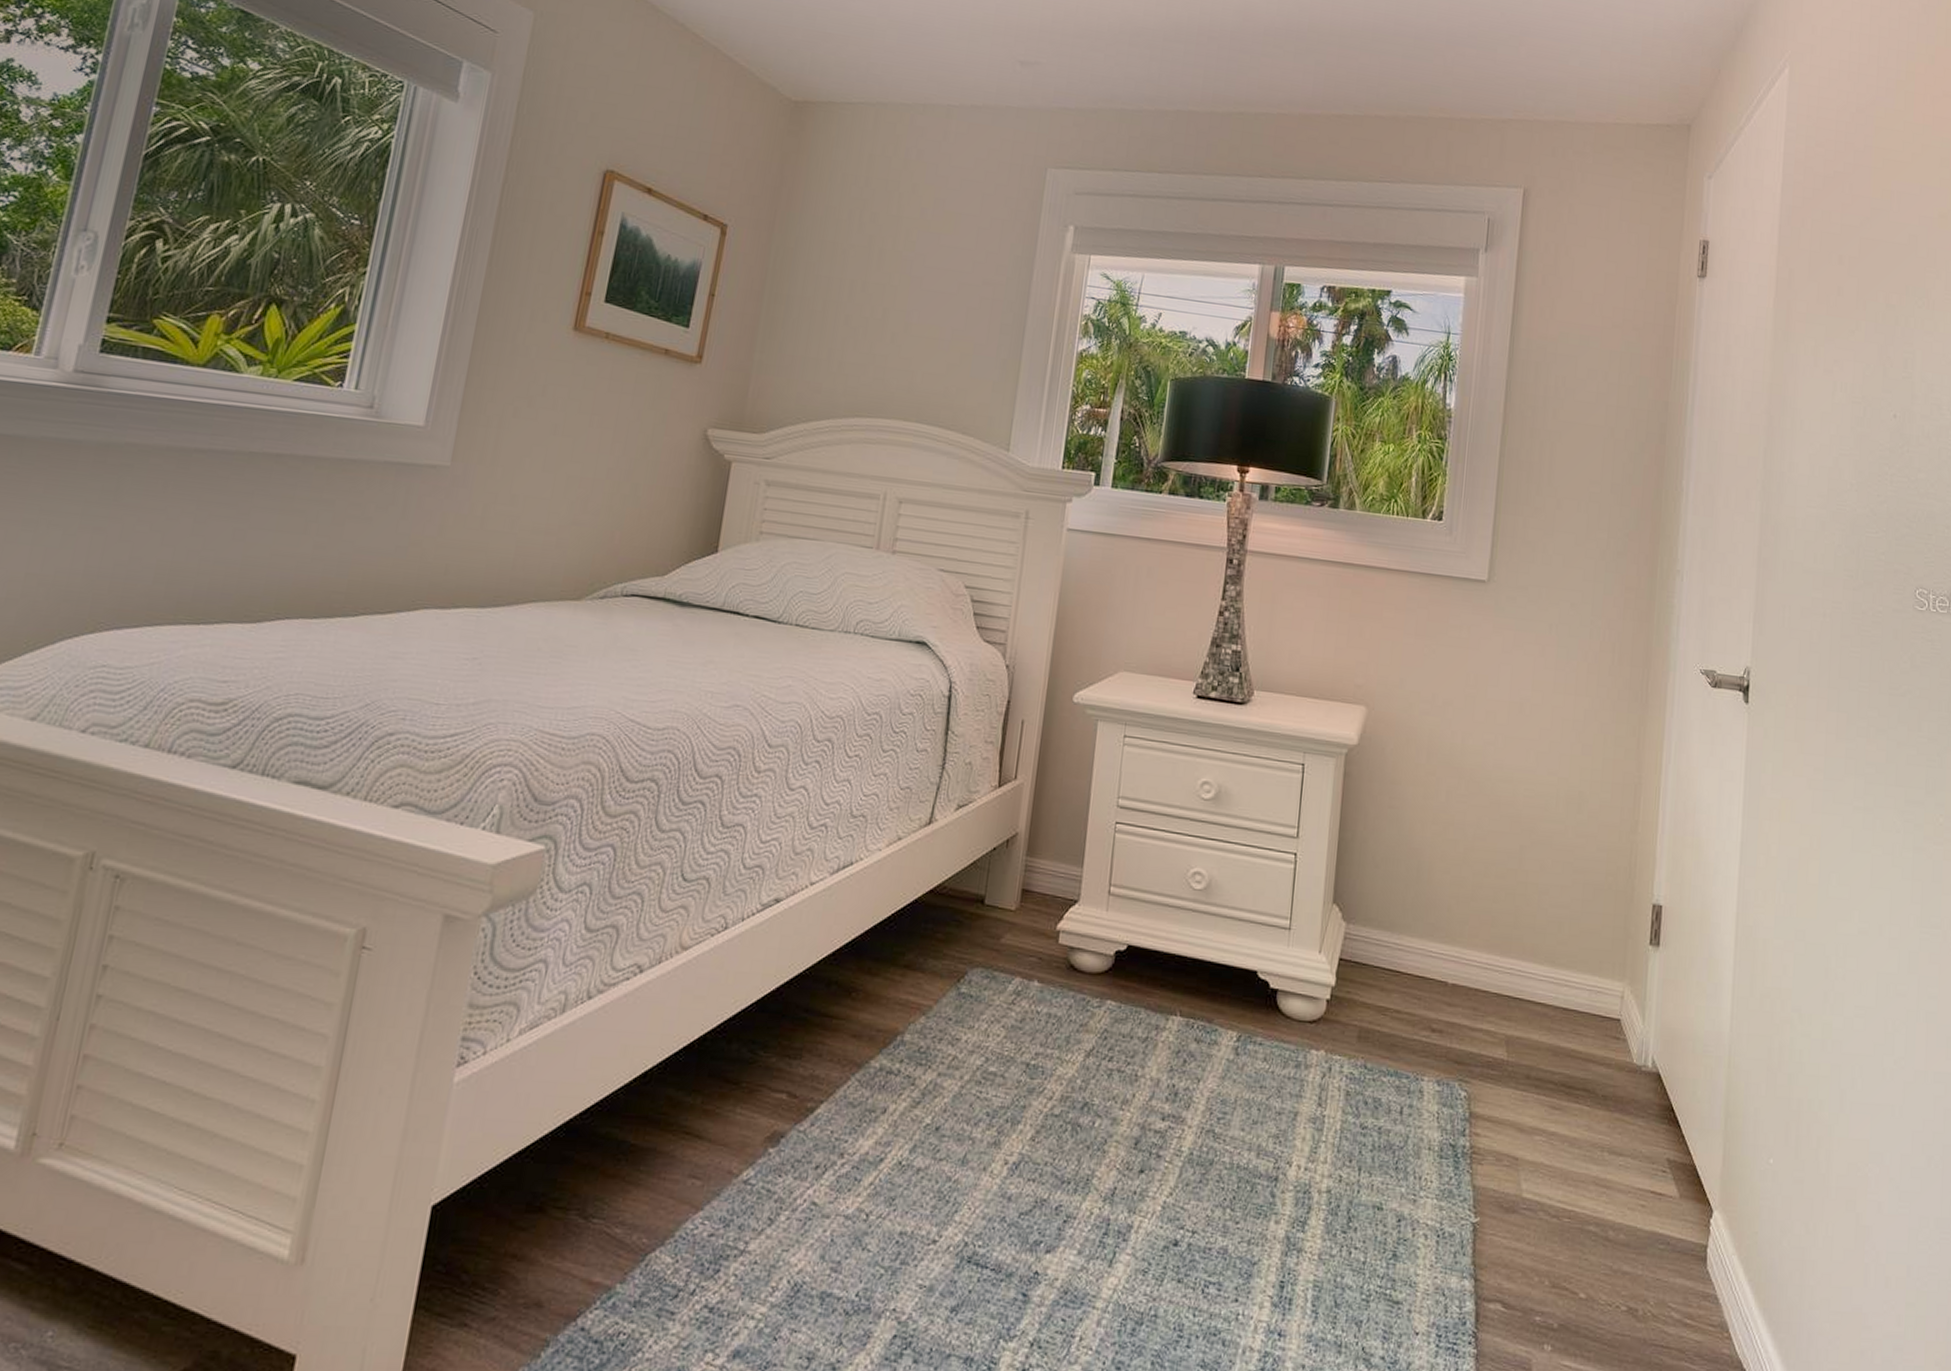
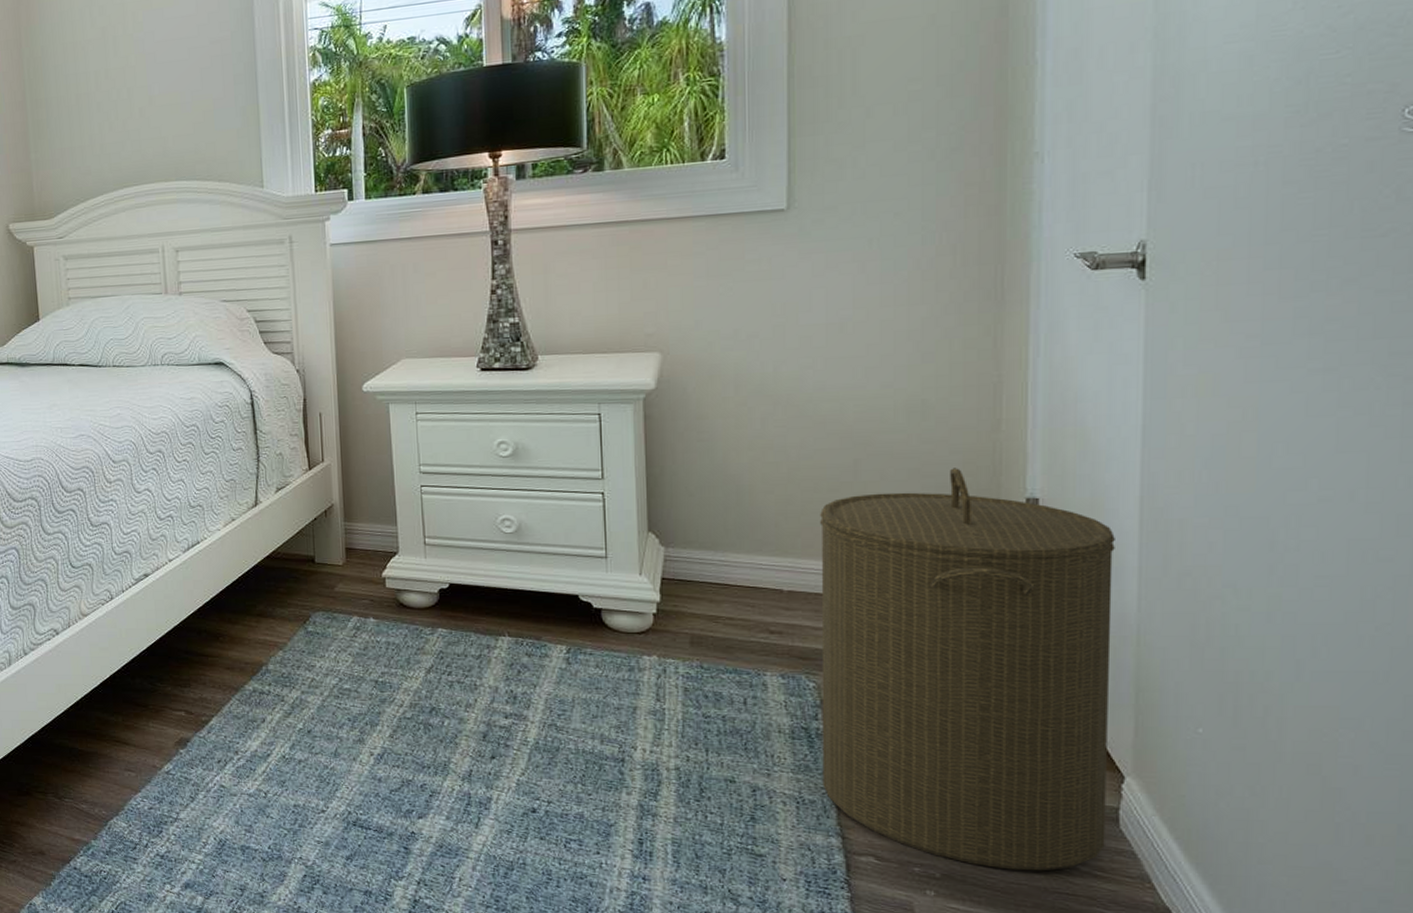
laundry hamper: none [1462,866,1717,1320] -> present [820,468,1115,871]

